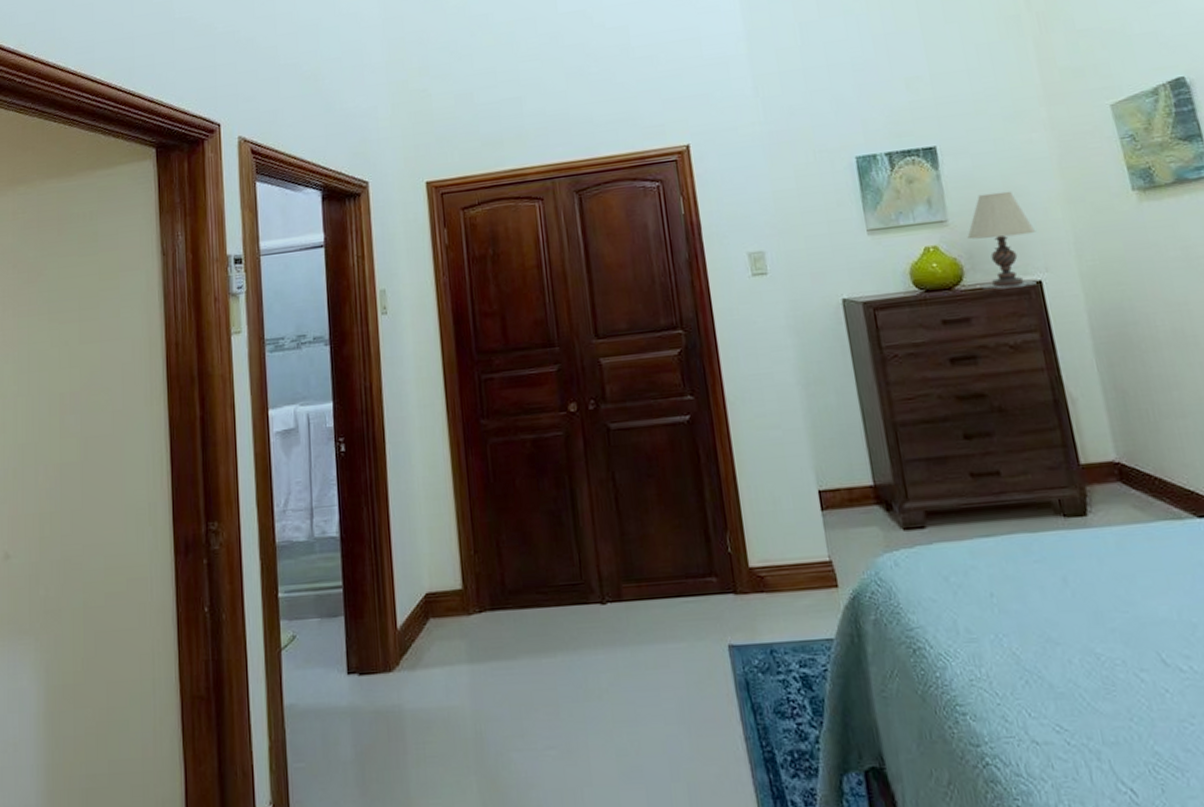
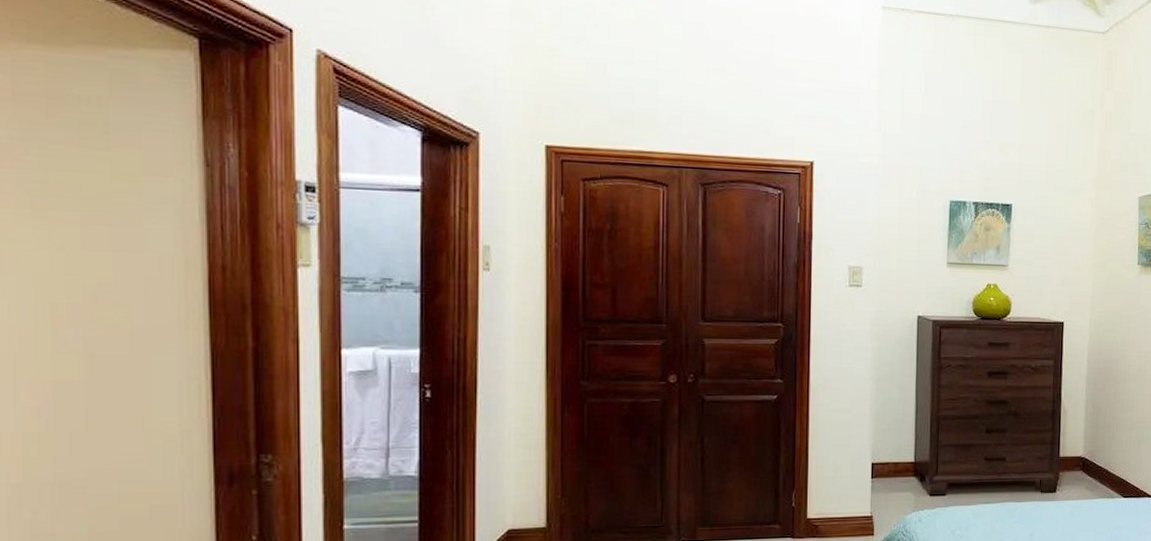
table lamp: present [967,191,1037,290] -> none [1020,249,1068,325]

